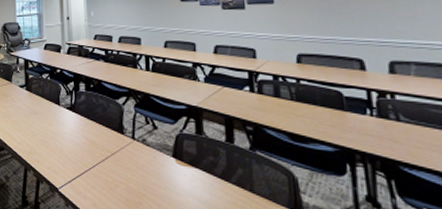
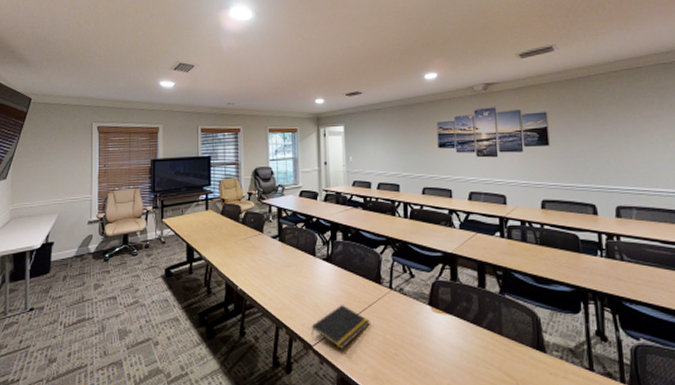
notepad: none [56,152,113,194] -> present [311,305,370,349]

